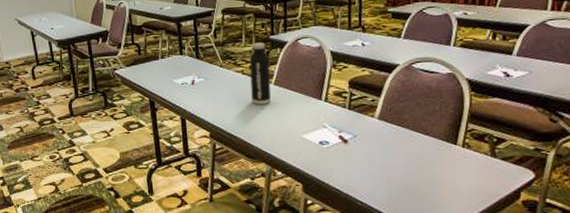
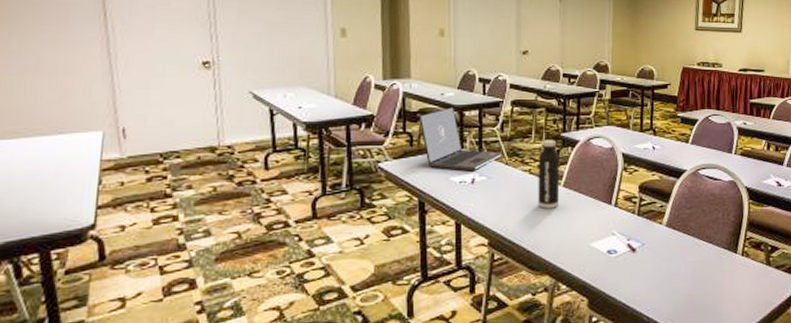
laptop: none [143,18,218,74] -> present [418,106,503,171]

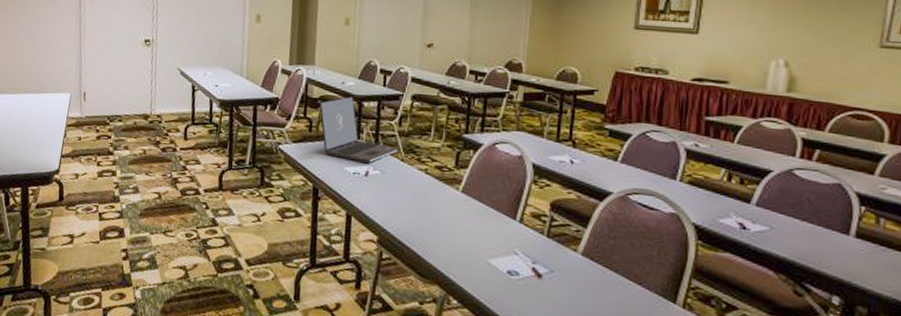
water bottle: present [538,140,560,209] -> none [432,139,460,214]

